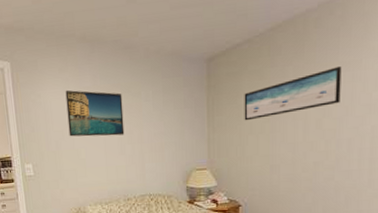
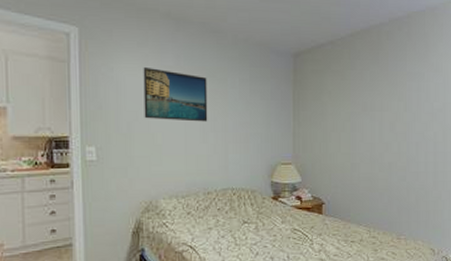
wall art: present [244,65,342,121] -> none [327,76,409,118]

